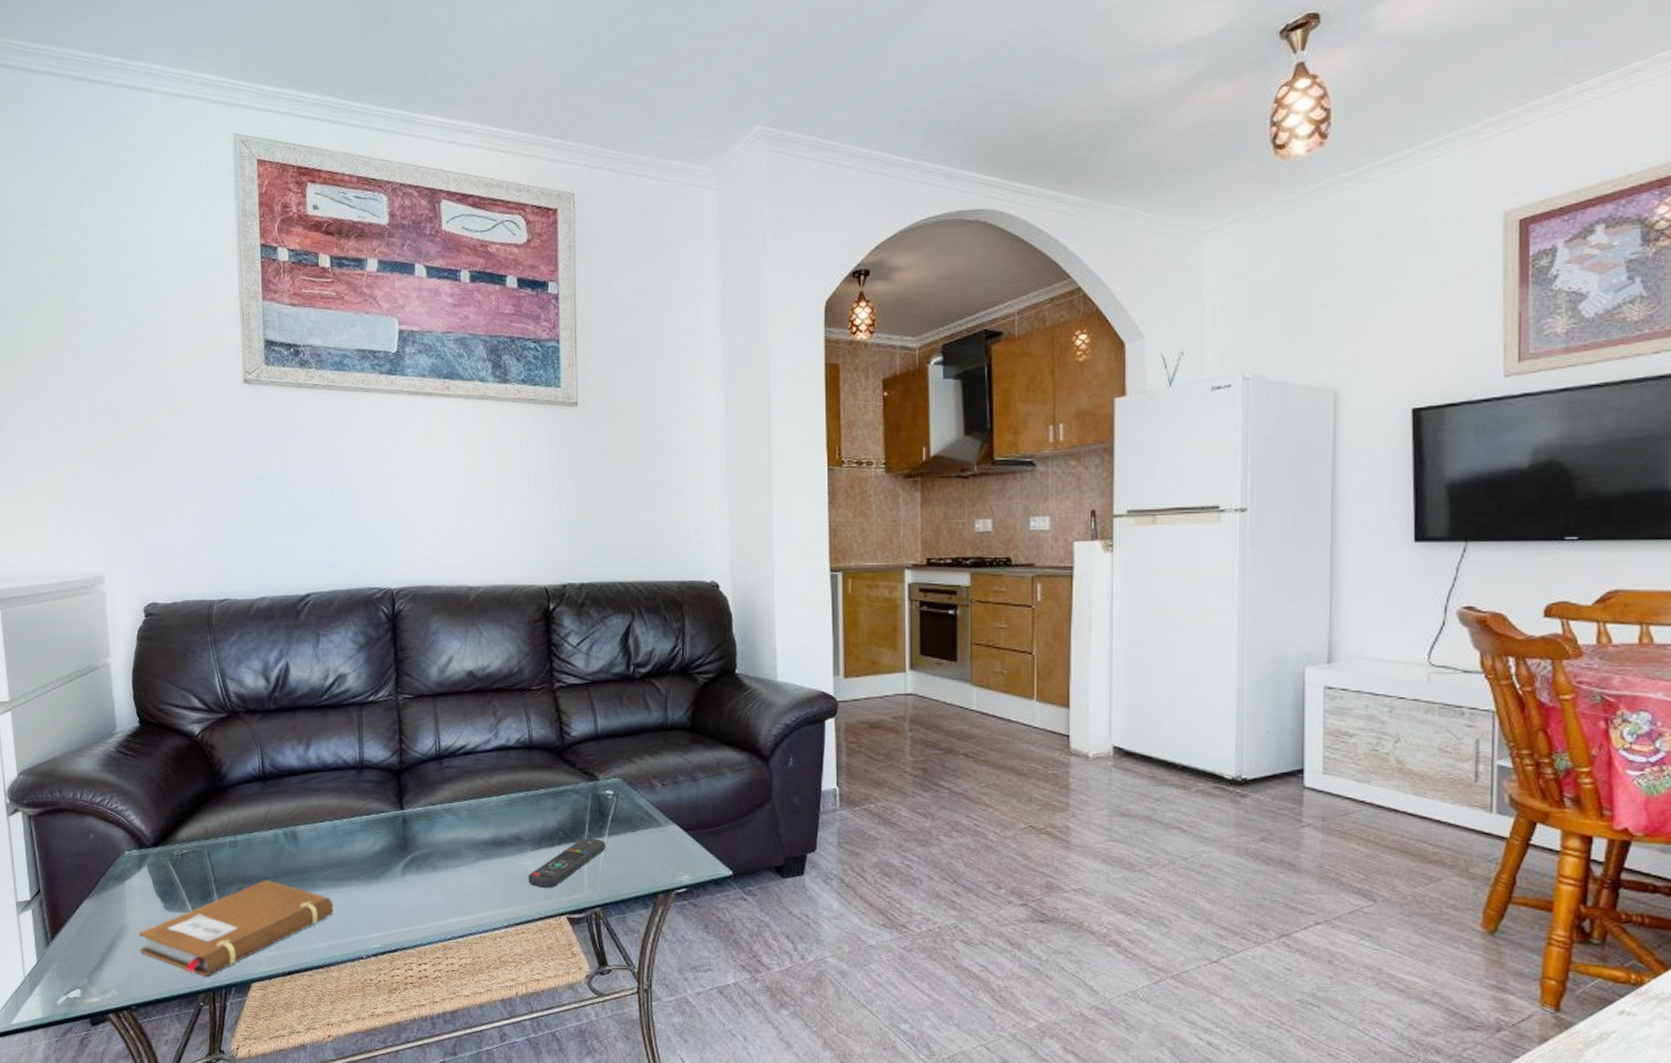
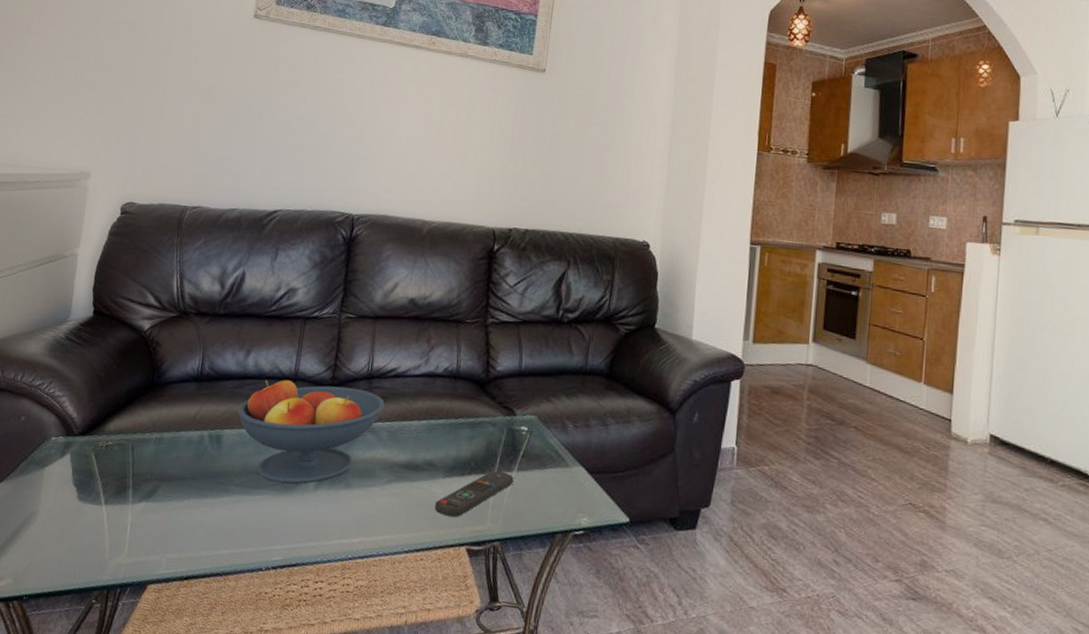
notebook: present [138,880,334,976] -> none [43,480,244,573]
fruit bowl: none [308,769,459,873] -> present [237,380,385,484]

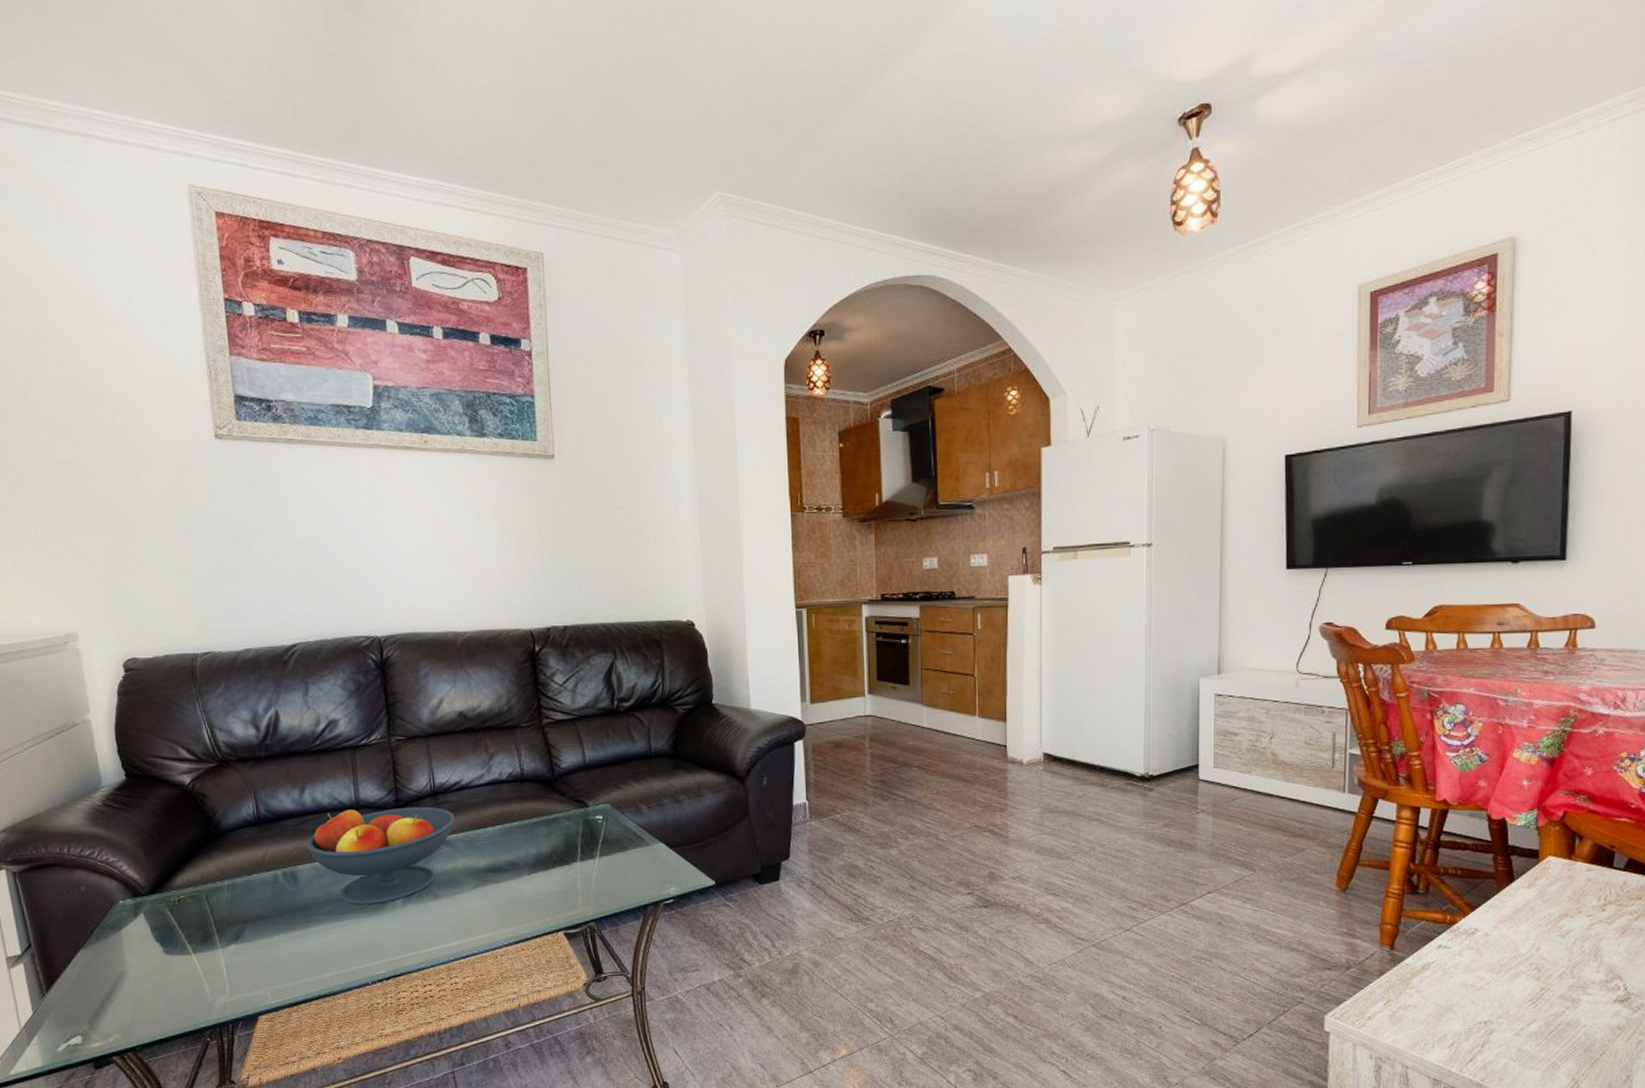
remote control: present [434,470,514,517] -> none [525,859,598,908]

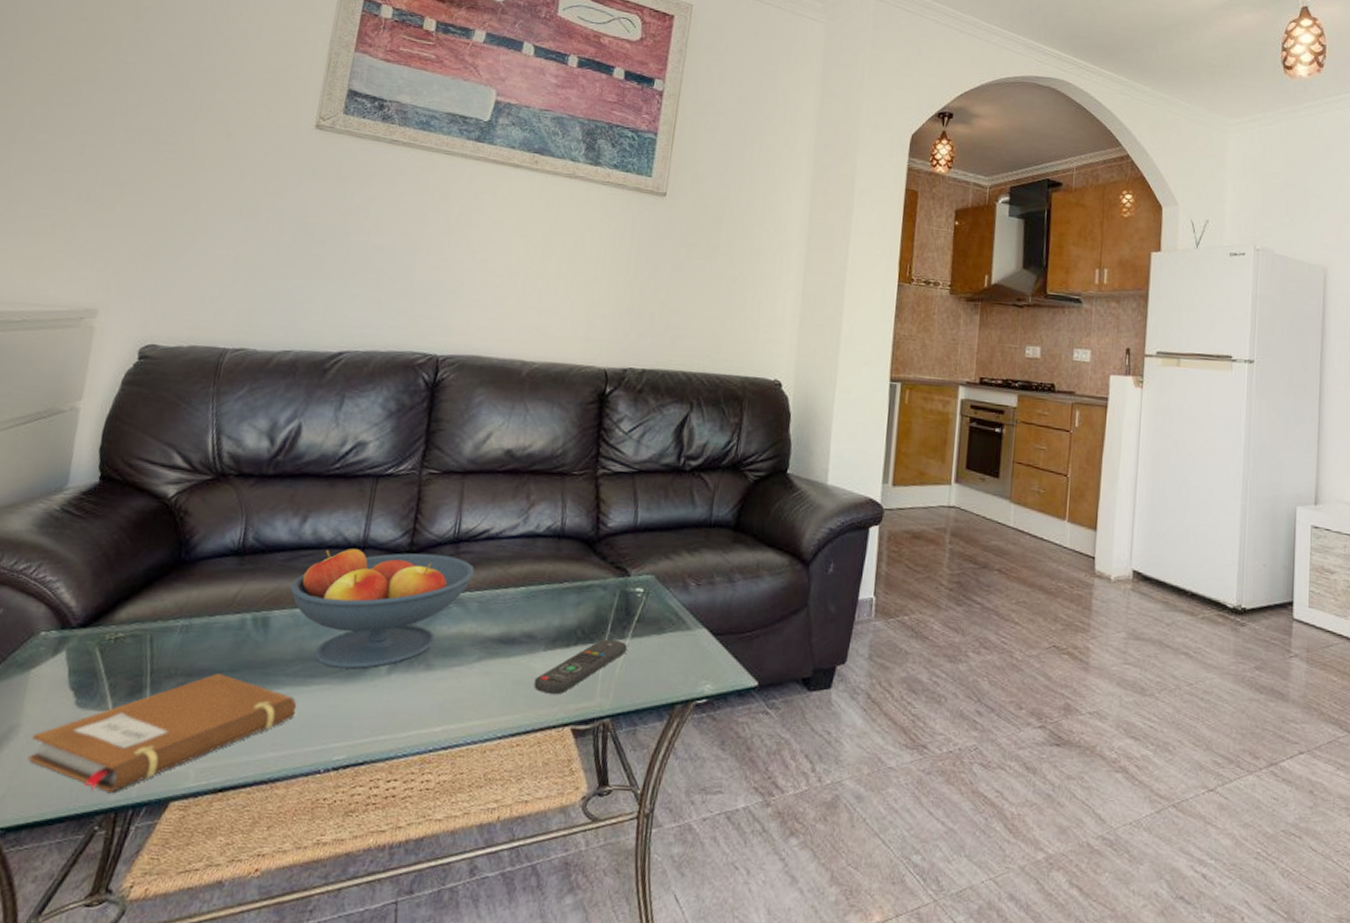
notebook: none [139,919,338,1013] -> present [27,673,297,792]
remote control: none [525,859,598,908] -> present [534,639,628,694]

